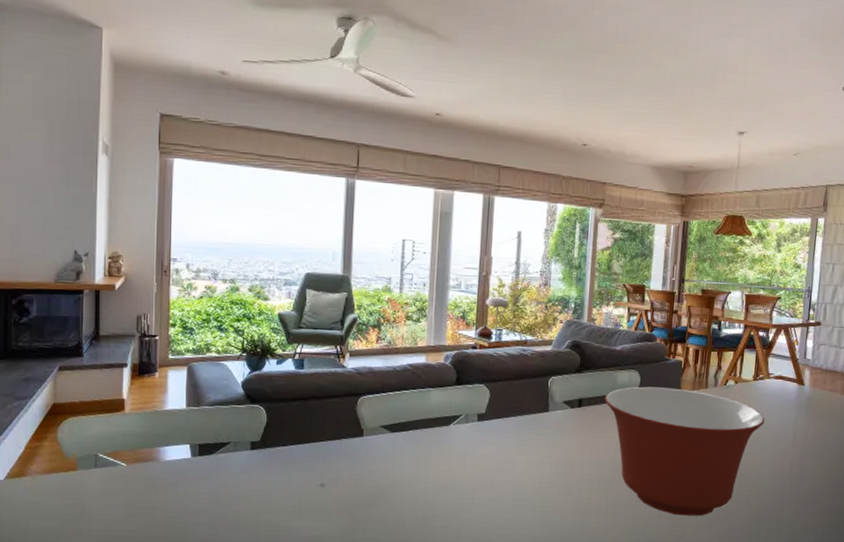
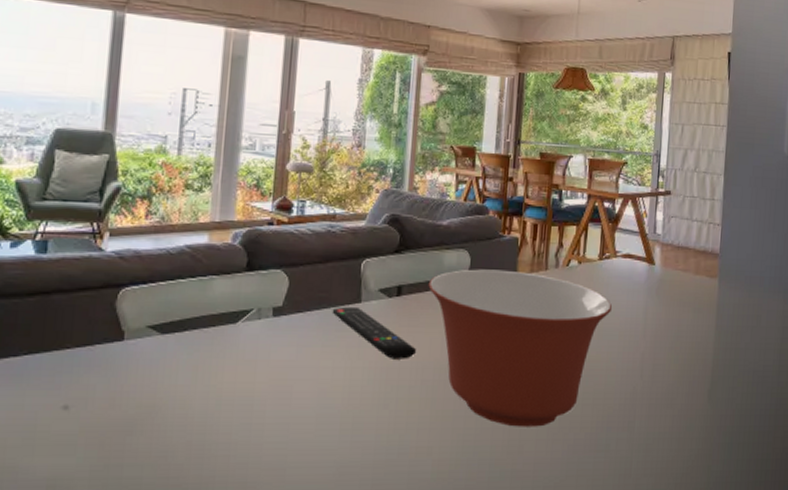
remote control: none [525,414,594,458] -> present [332,306,416,359]

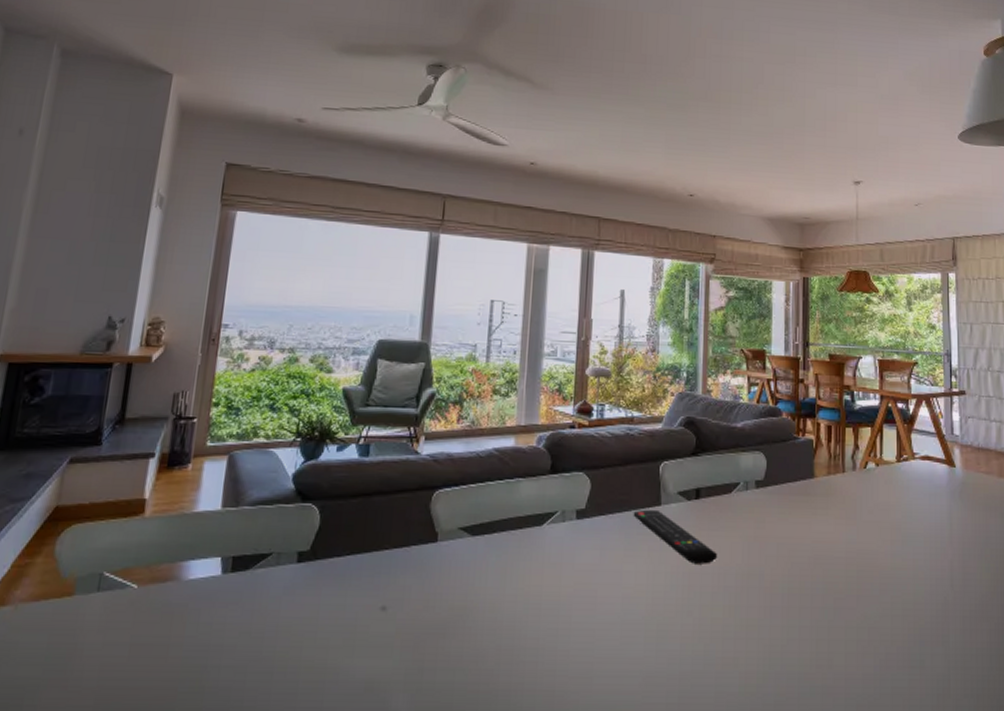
mixing bowl: present [428,269,613,427] -> none [726,471,915,639]

